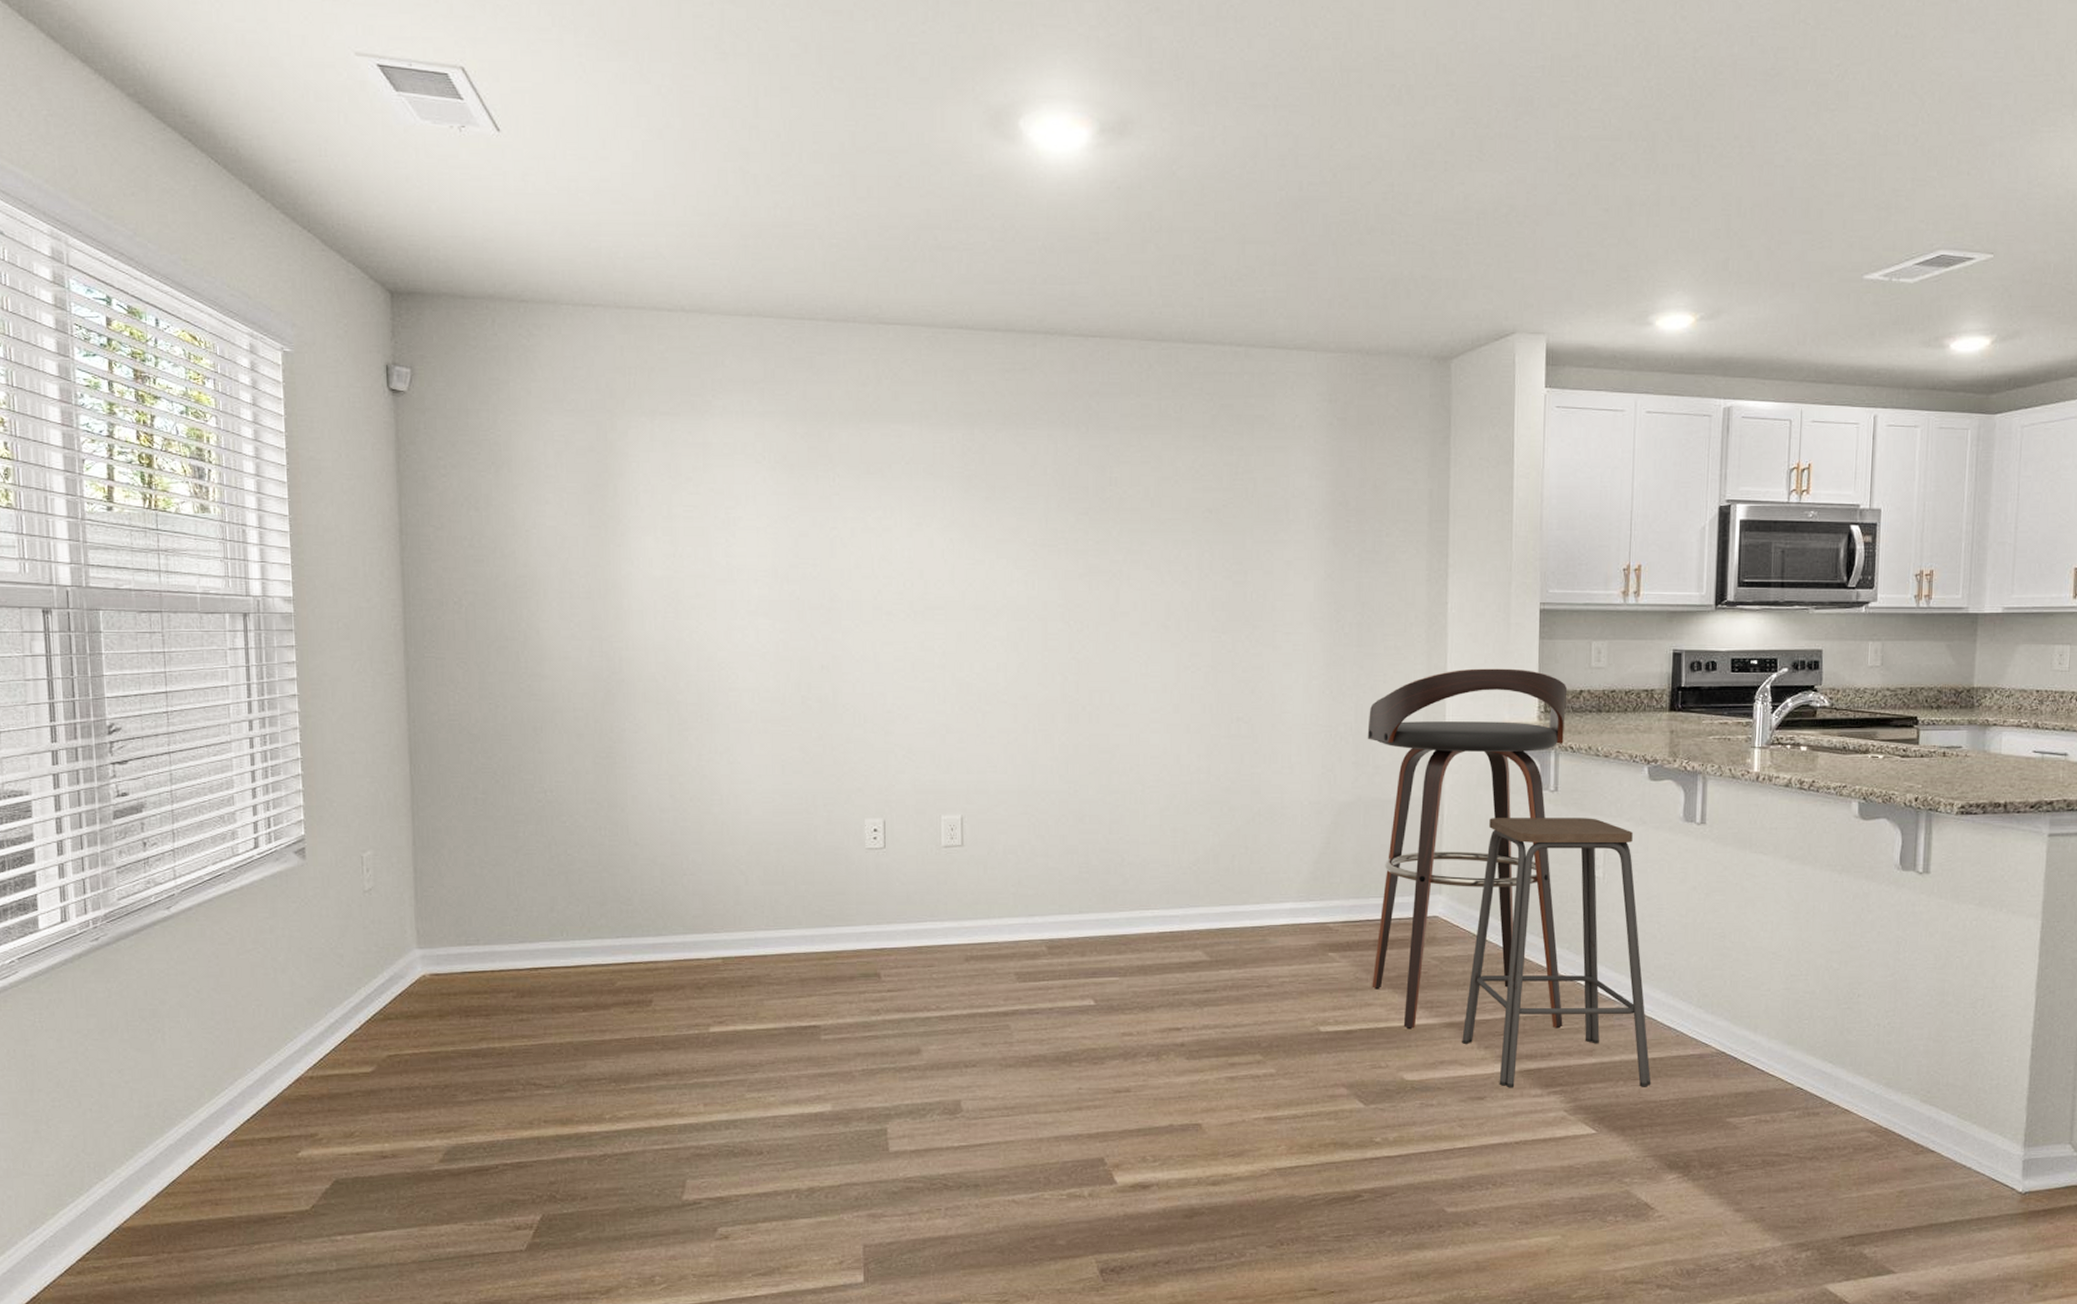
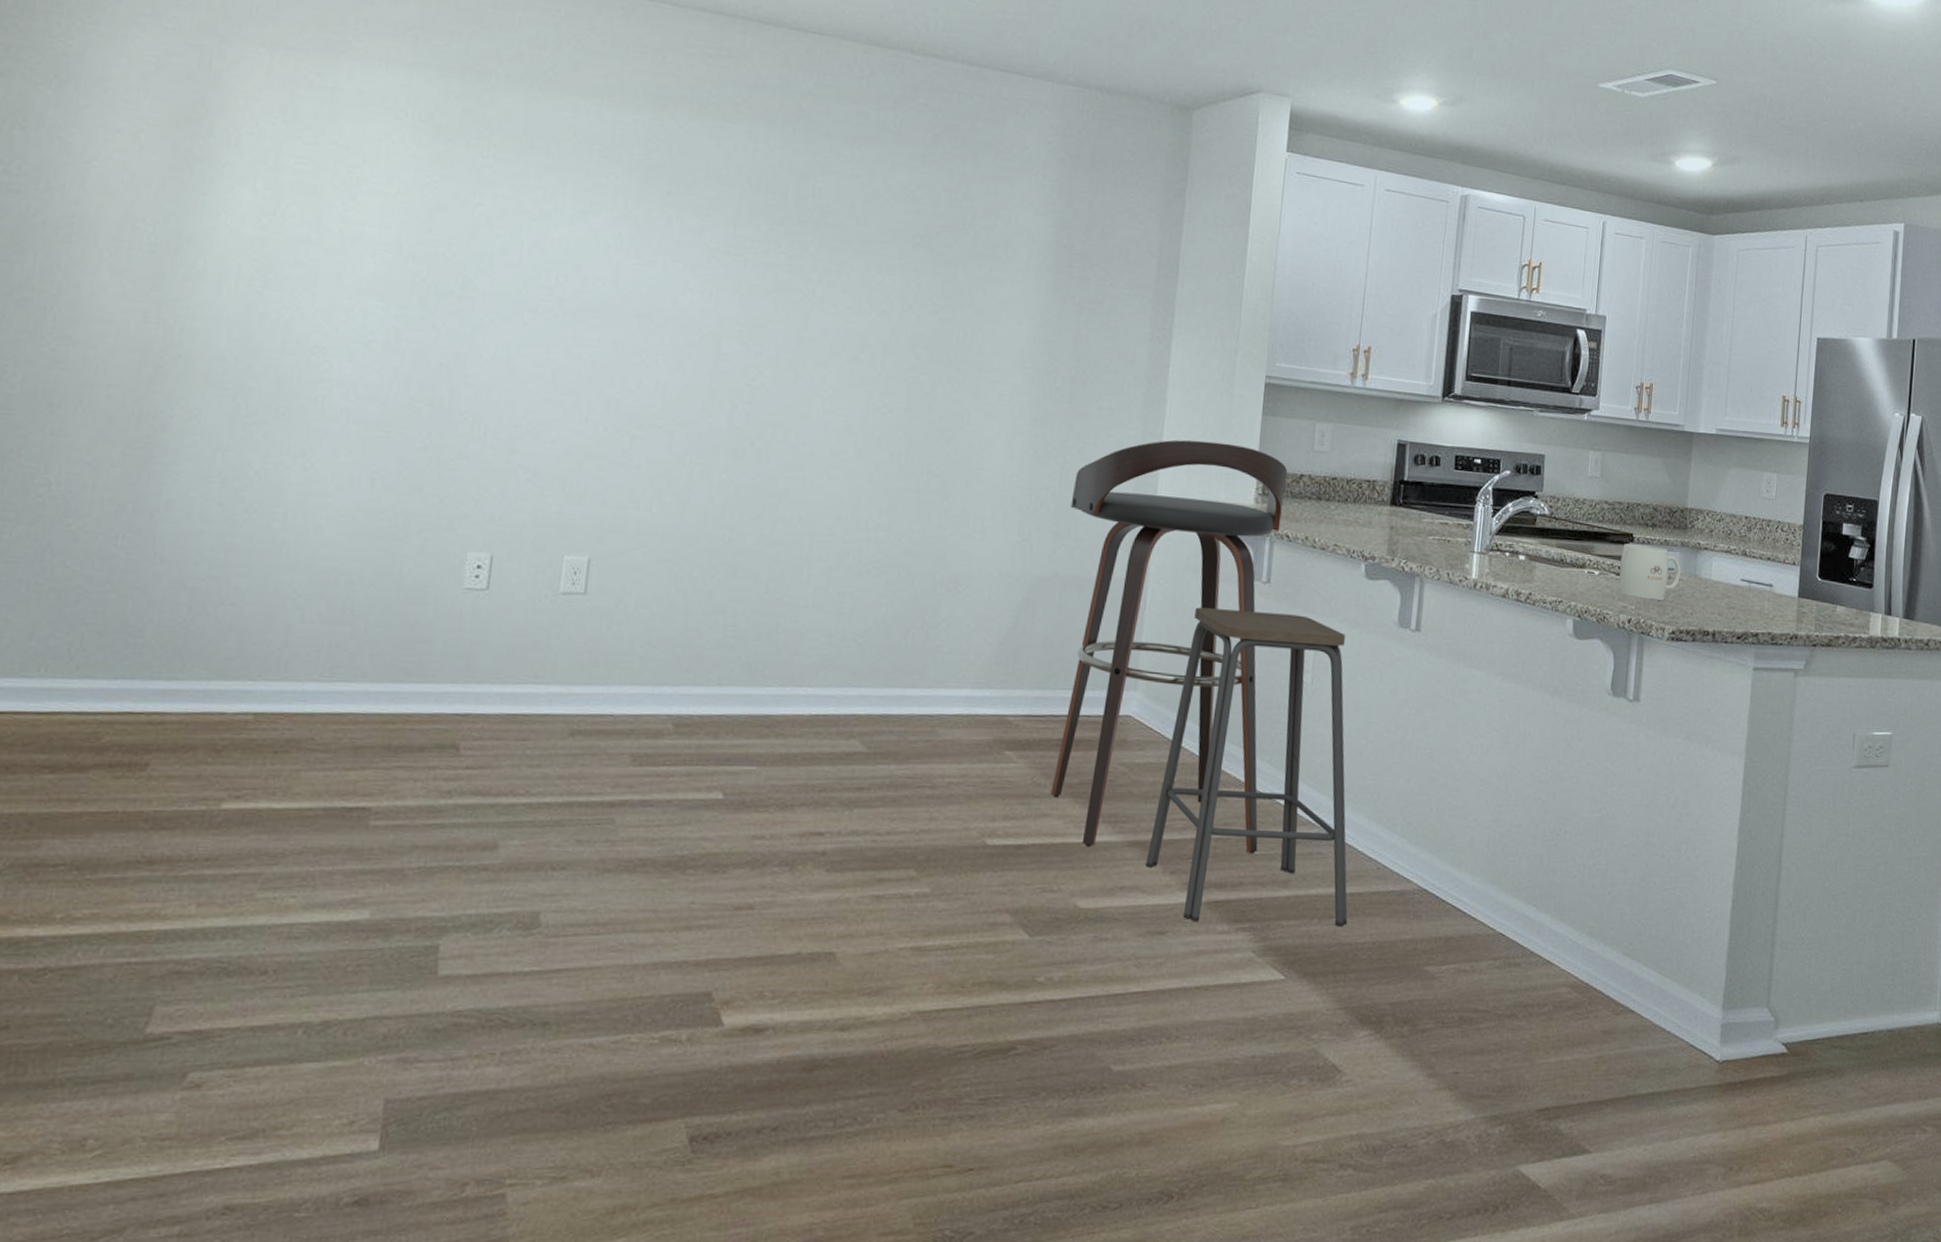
mug: none [1904,727,1969,778] -> present [1618,543,1681,601]

